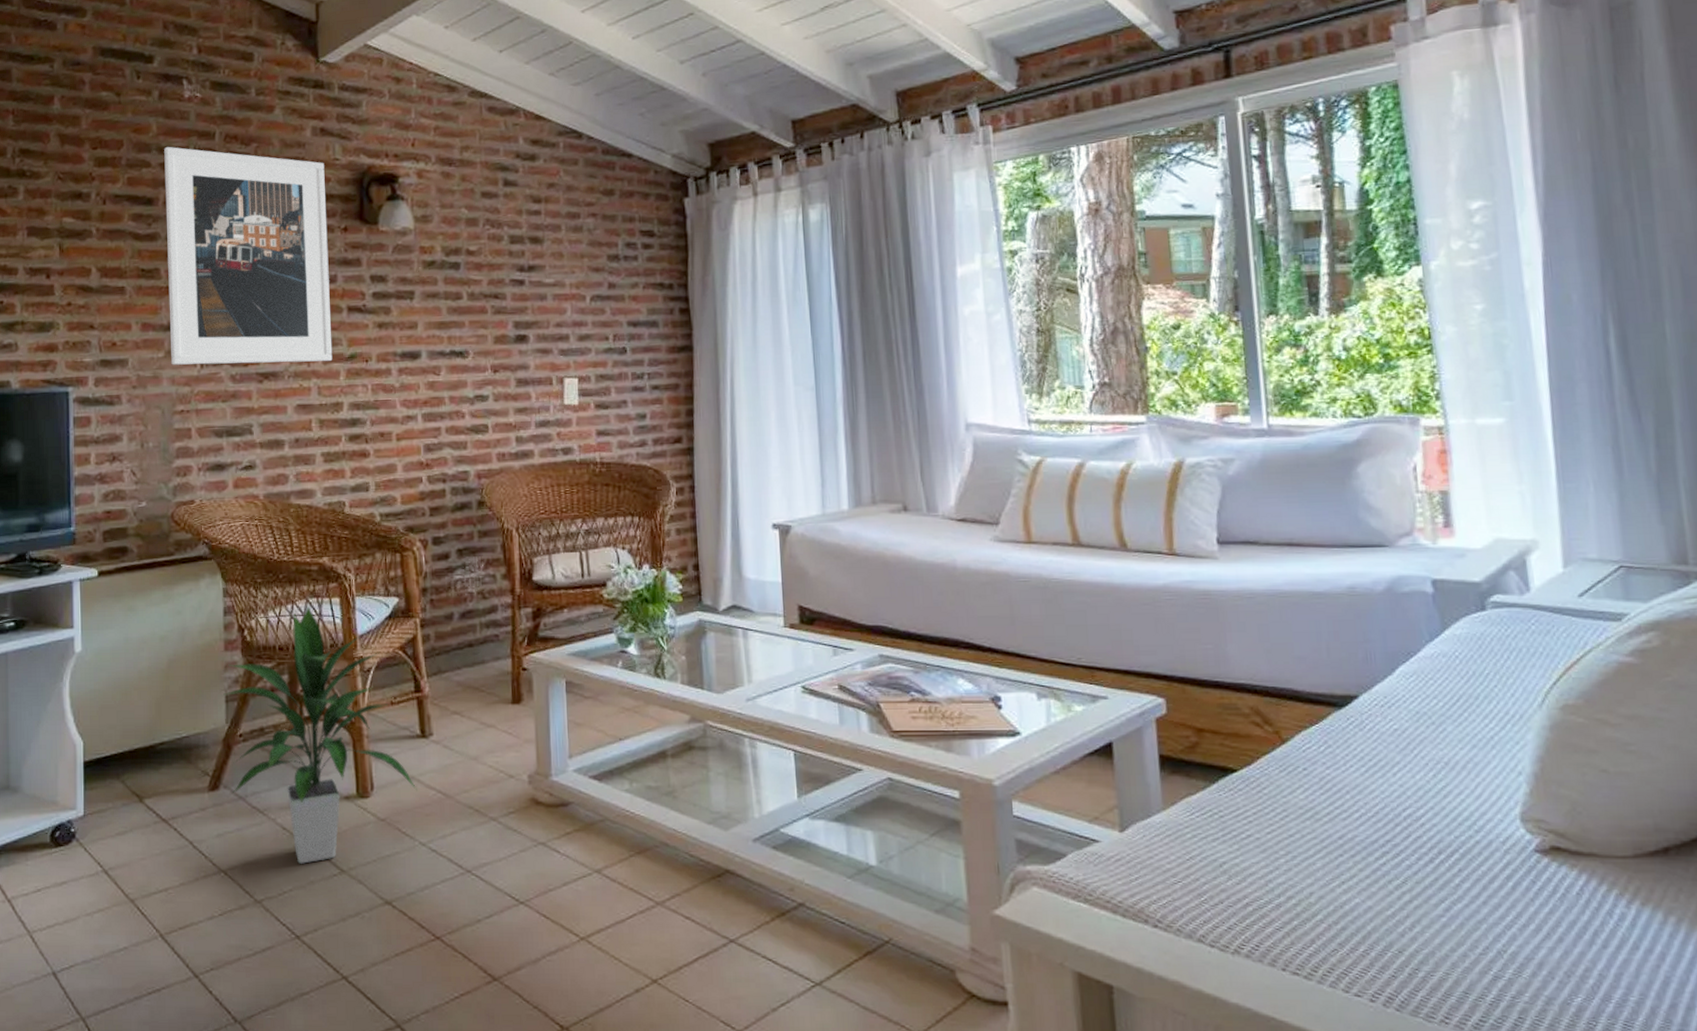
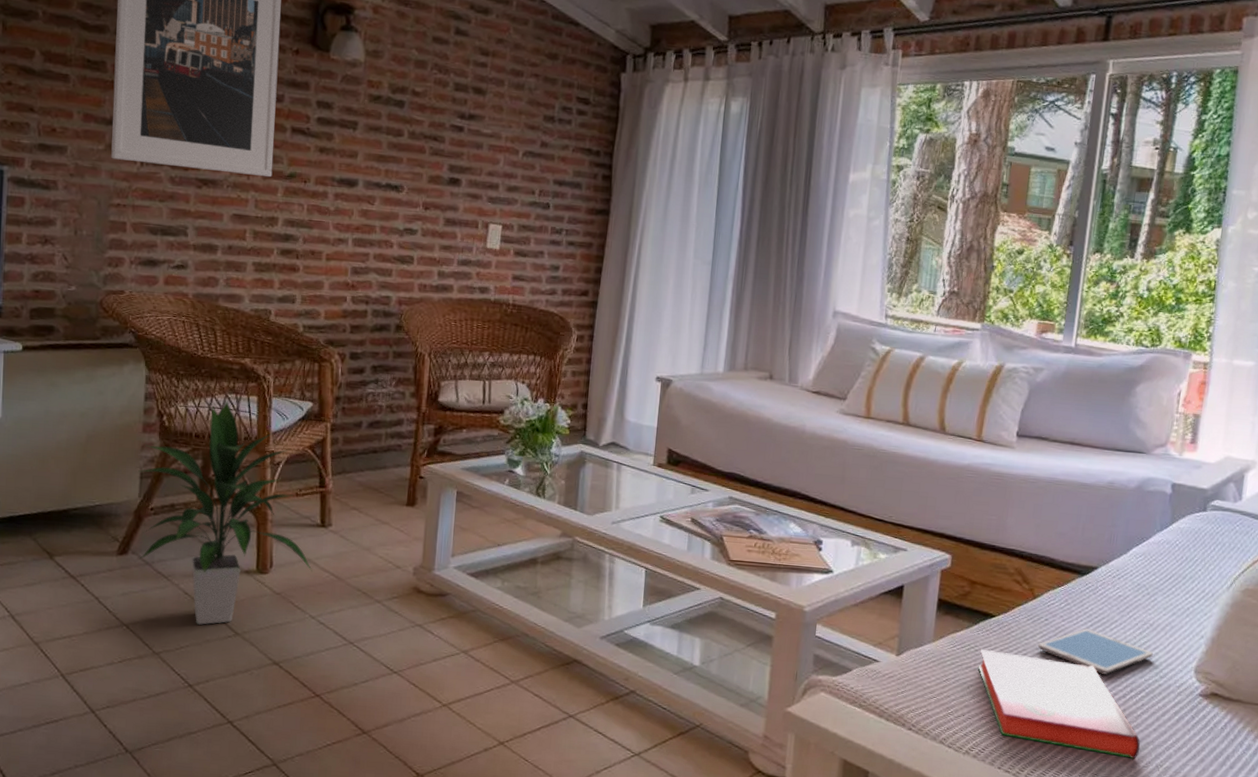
hardback book: none [1226,814,1471,945] -> present [978,648,1141,760]
tablet: none [1300,776,1458,834] -> present [1037,628,1153,674]

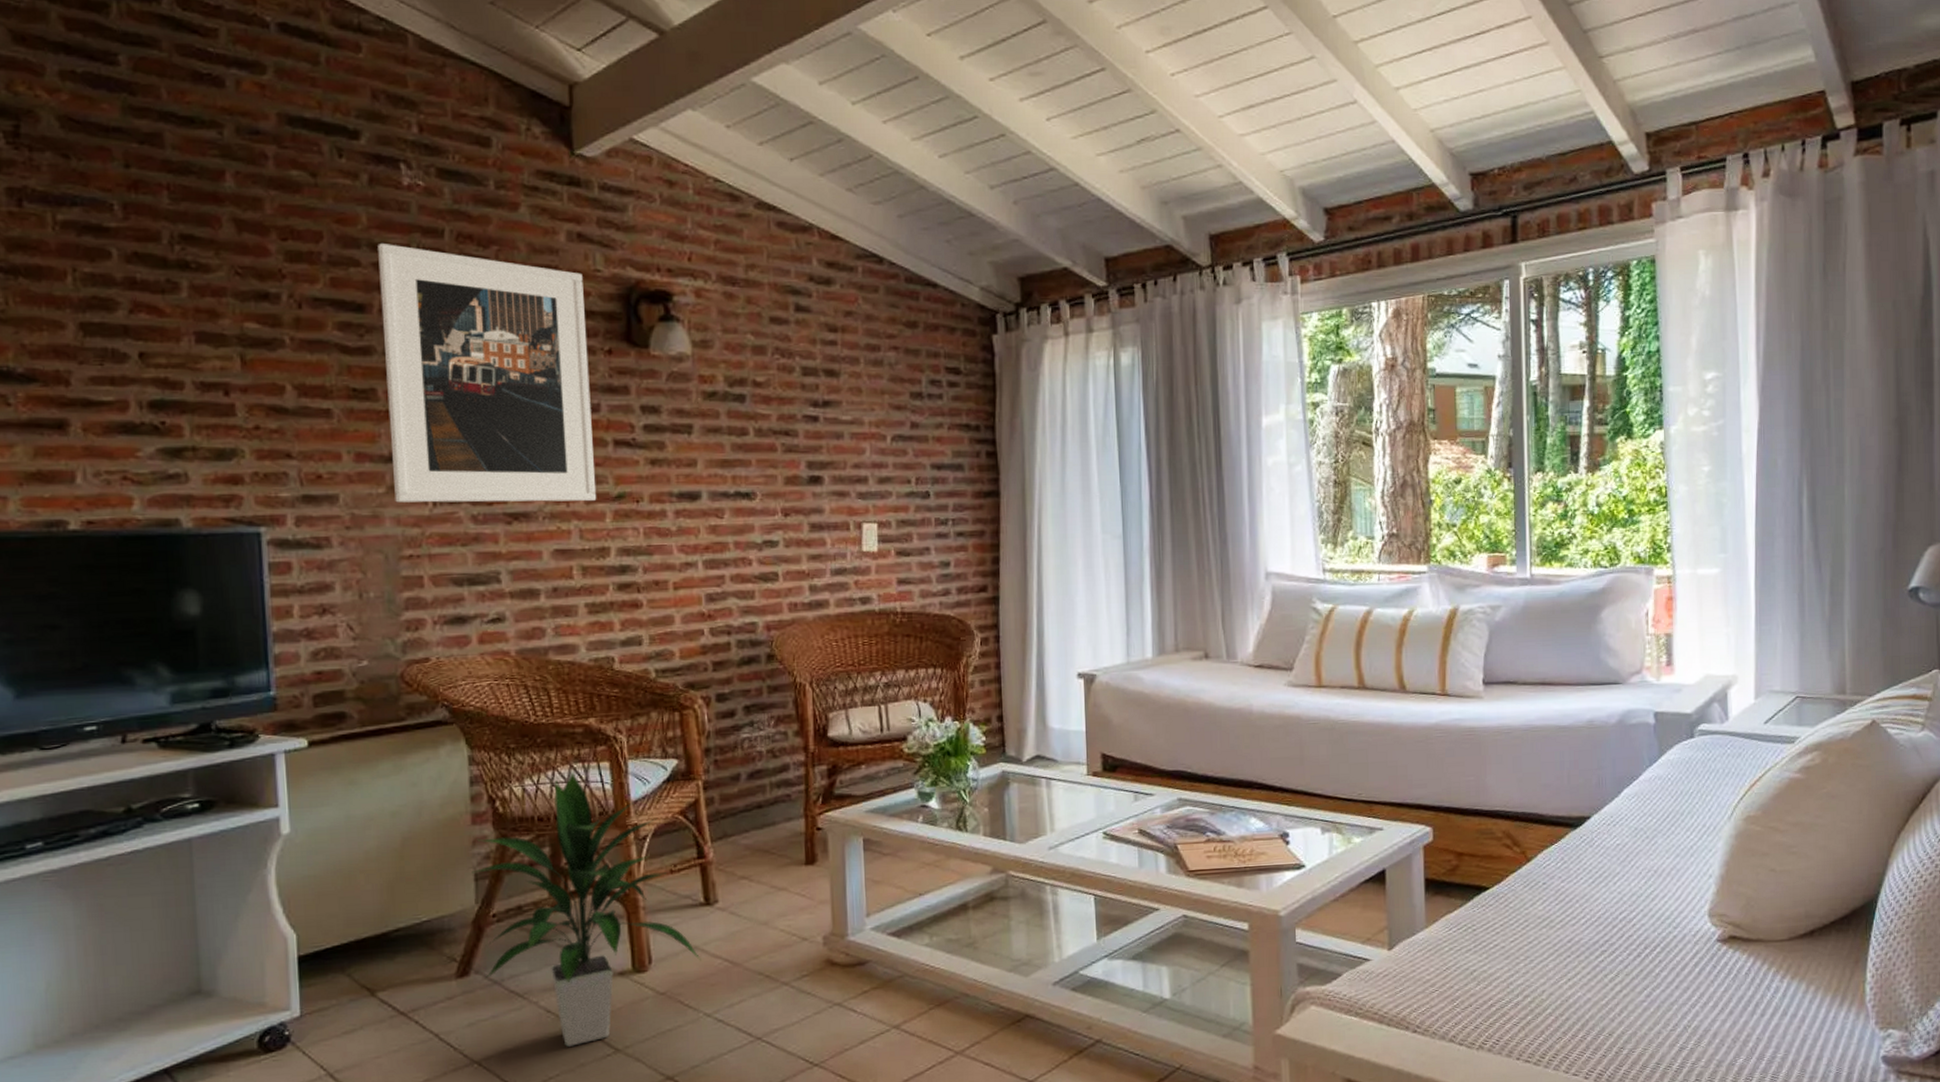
hardback book: present [978,648,1141,760] -> none [1478,927,1665,1024]
tablet: present [1037,628,1153,674] -> none [1539,886,1662,934]

